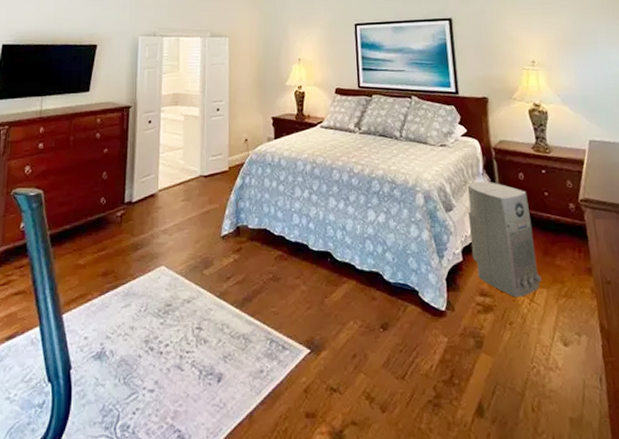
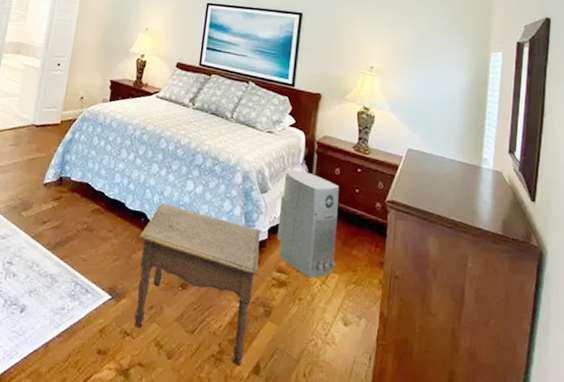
side table: none [328,238,463,409] -> present [134,203,261,365]

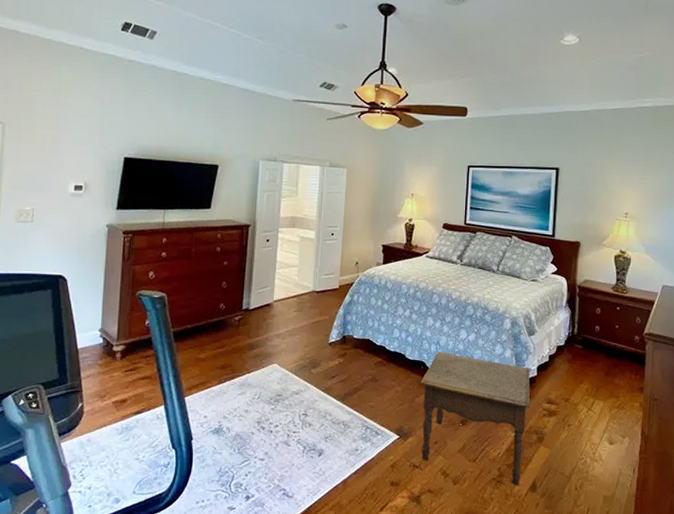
air purifier: present [277,169,340,278] -> none [545,312,601,406]

